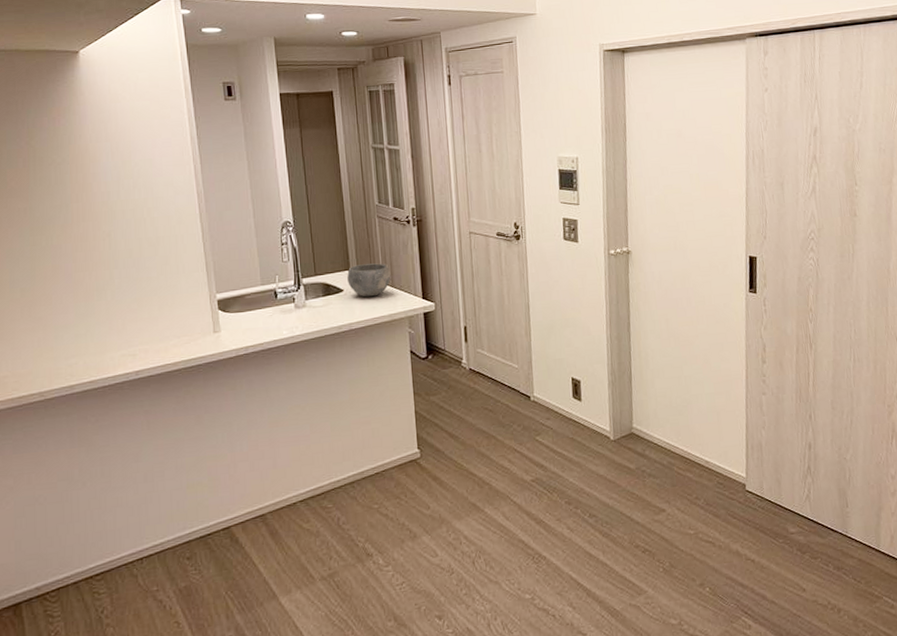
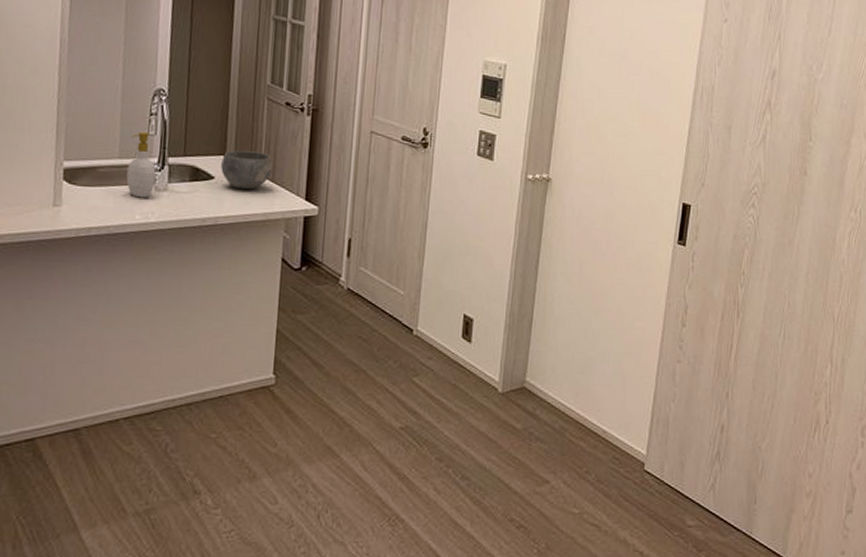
soap bottle: none [269,259,295,316] -> present [126,131,156,198]

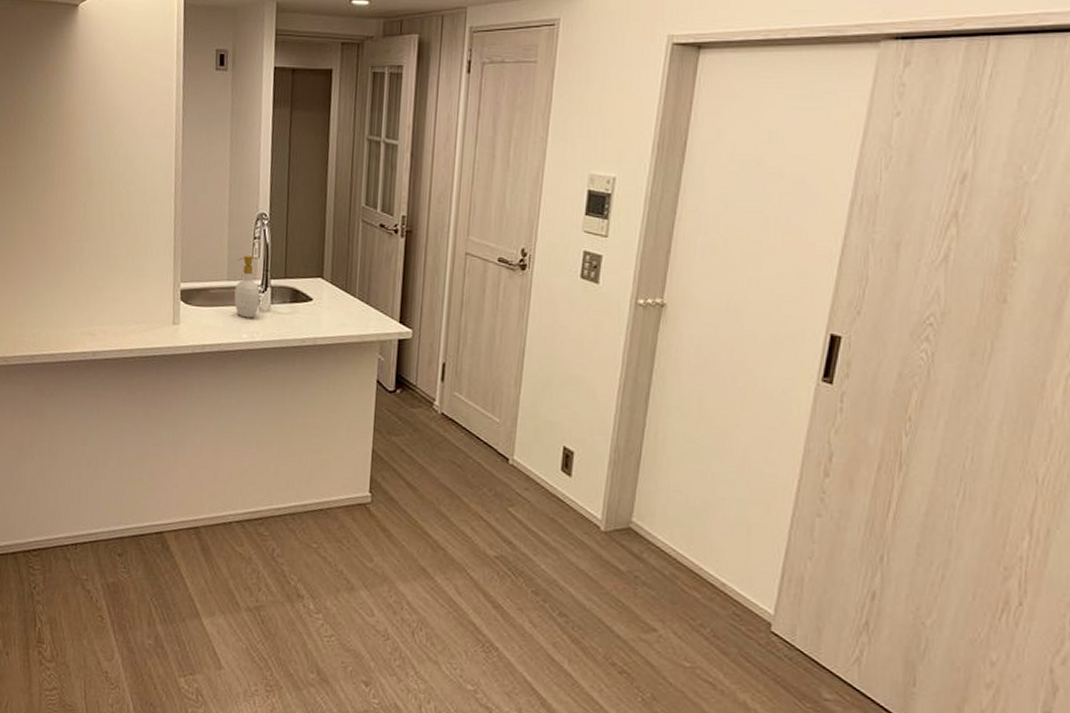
bowl: present [221,150,273,190] -> none [319,273,368,312]

